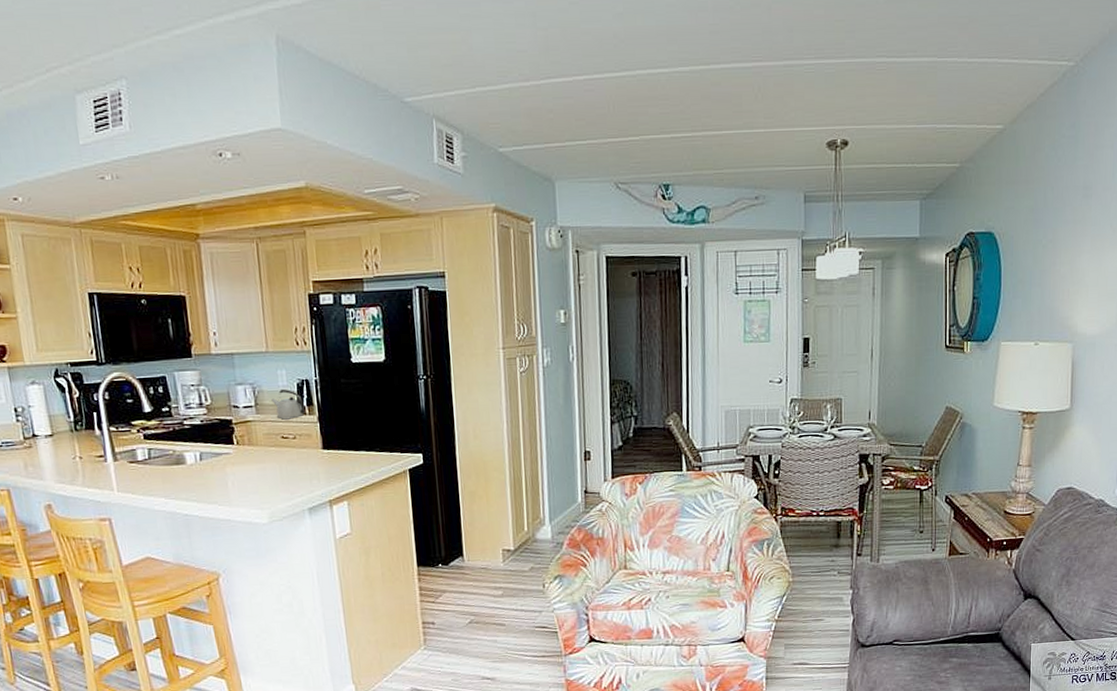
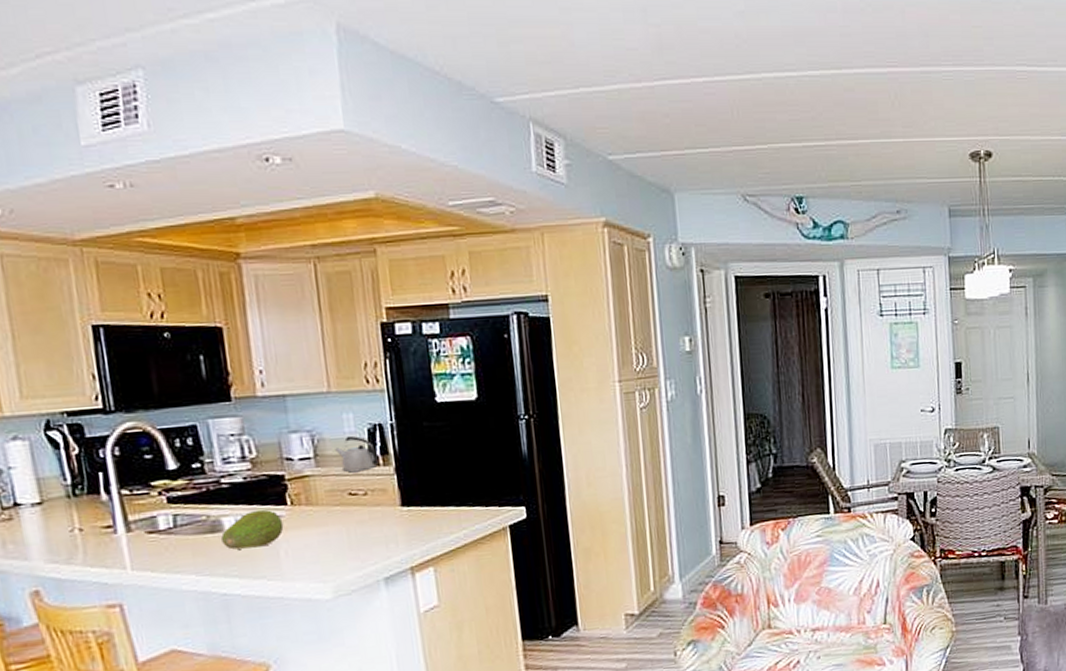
fruit: none [184,448,231,479] -> present [221,510,284,550]

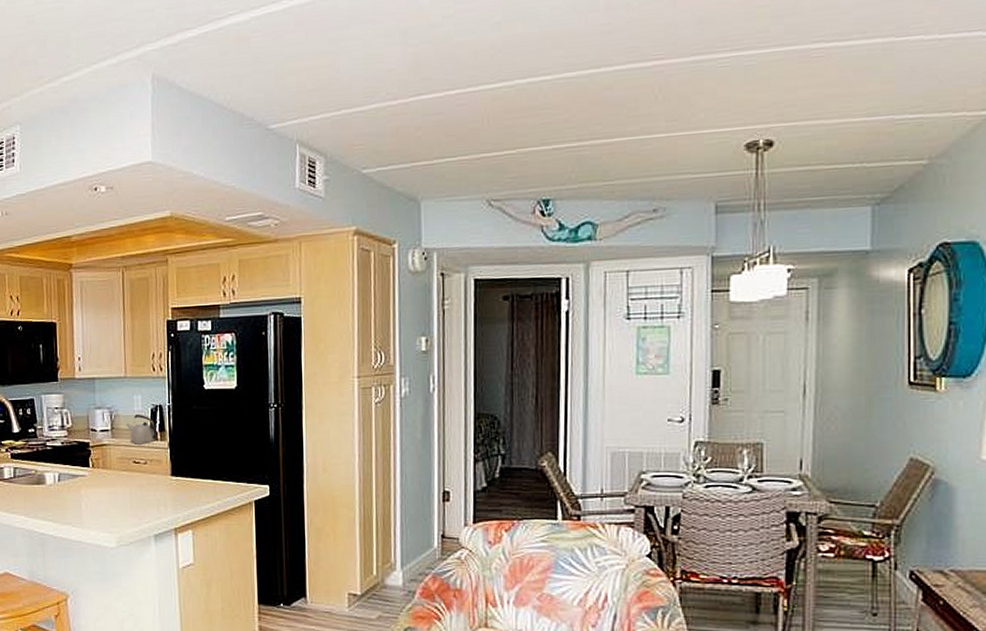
fruit: present [221,510,284,550] -> none [44,470,86,499]

